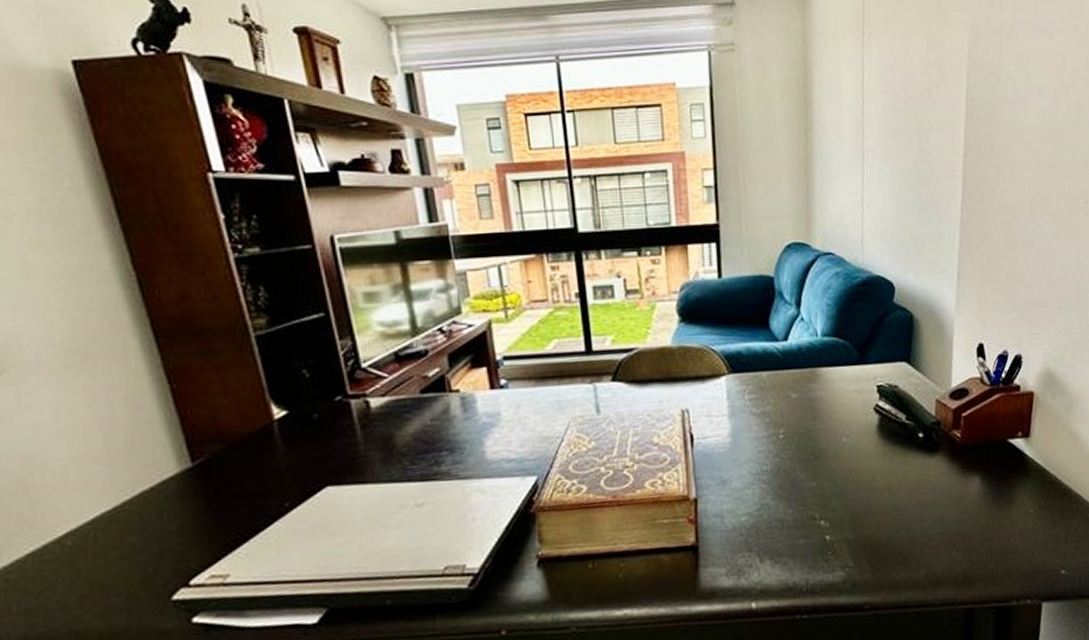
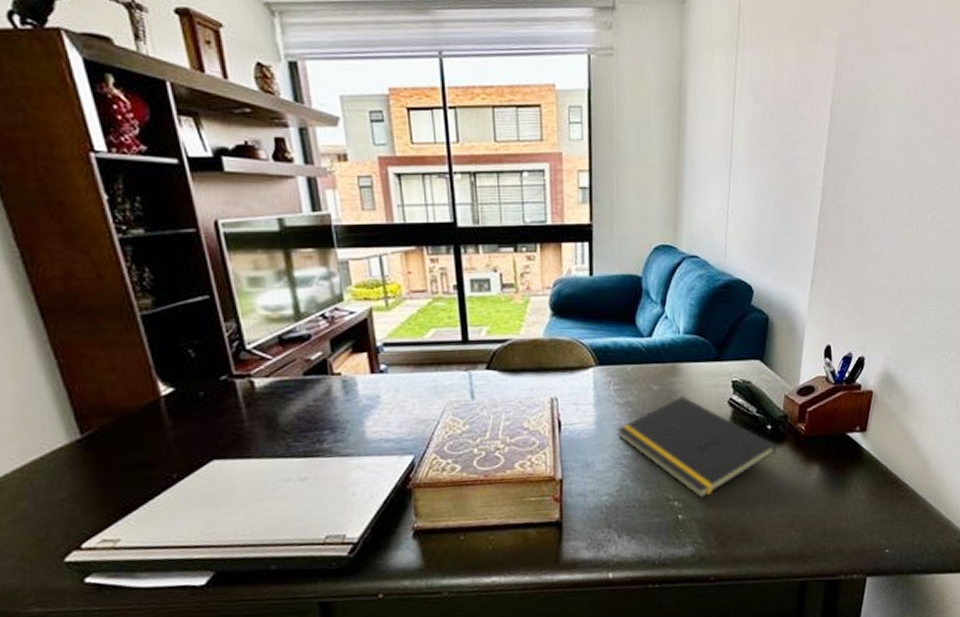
notepad: none [754,404,930,516] -> present [617,396,776,498]

